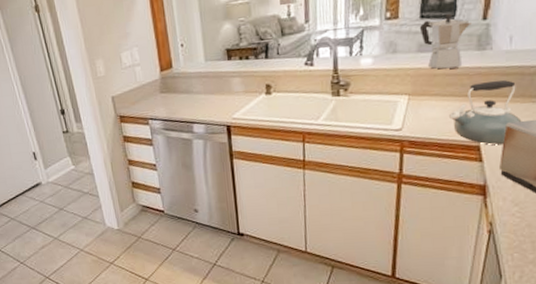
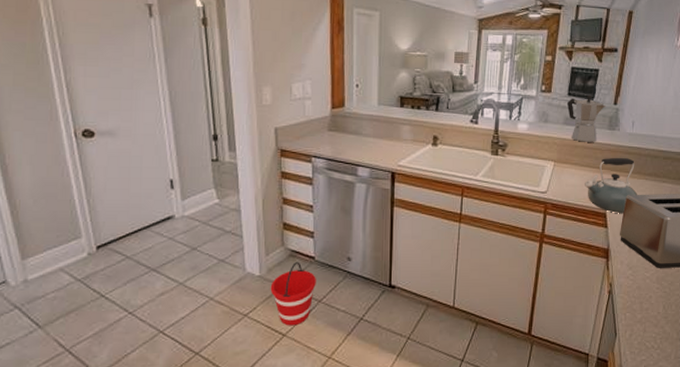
bucket: none [128,216,169,272] -> present [270,262,316,326]

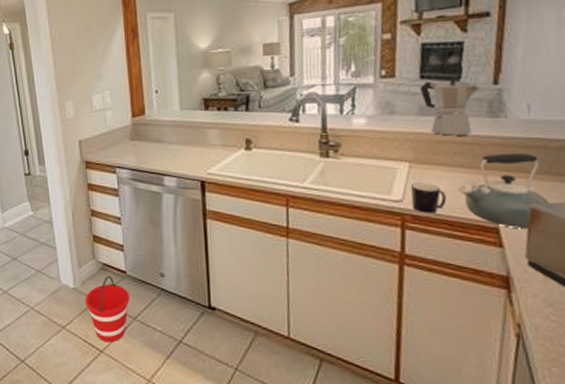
mug: none [553,178,576,204] -> present [410,183,446,215]

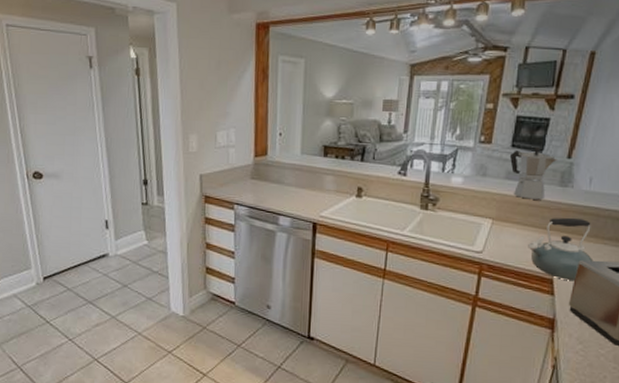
bucket: present [85,276,130,343] -> none [192,306,236,367]
mug: present [410,183,446,215] -> none [489,237,517,266]

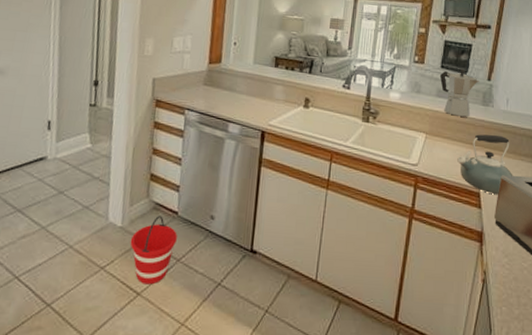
bucket: none [192,306,236,367] -> present [130,216,177,285]

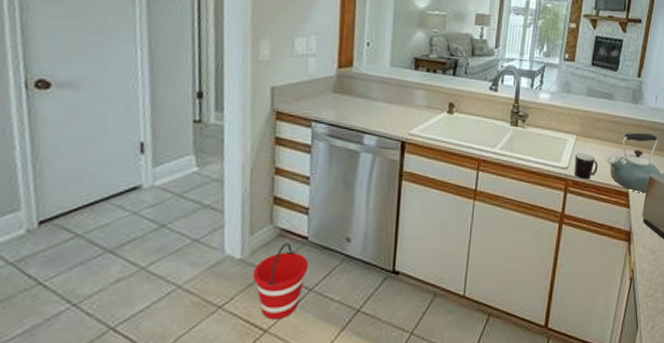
mug: none [424,151,448,179] -> present [574,153,598,181]
moka pot: present [440,68,480,117] -> none [591,65,630,116]

